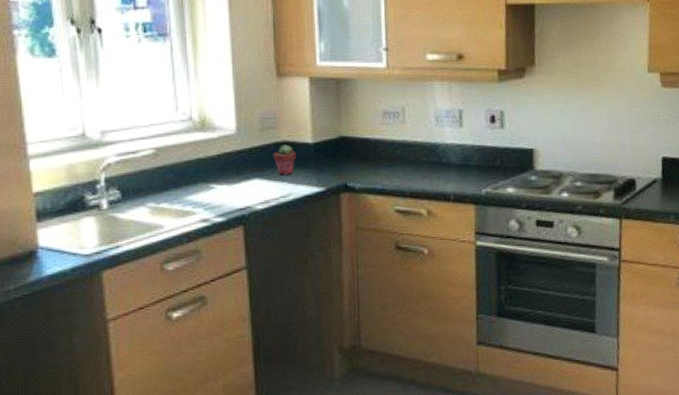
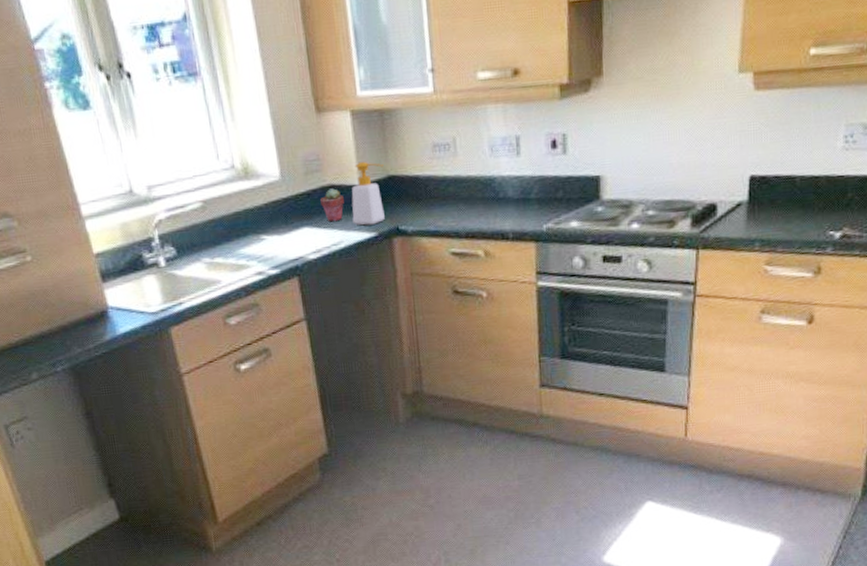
soap bottle: none [303,122,336,181] -> present [351,161,385,226]

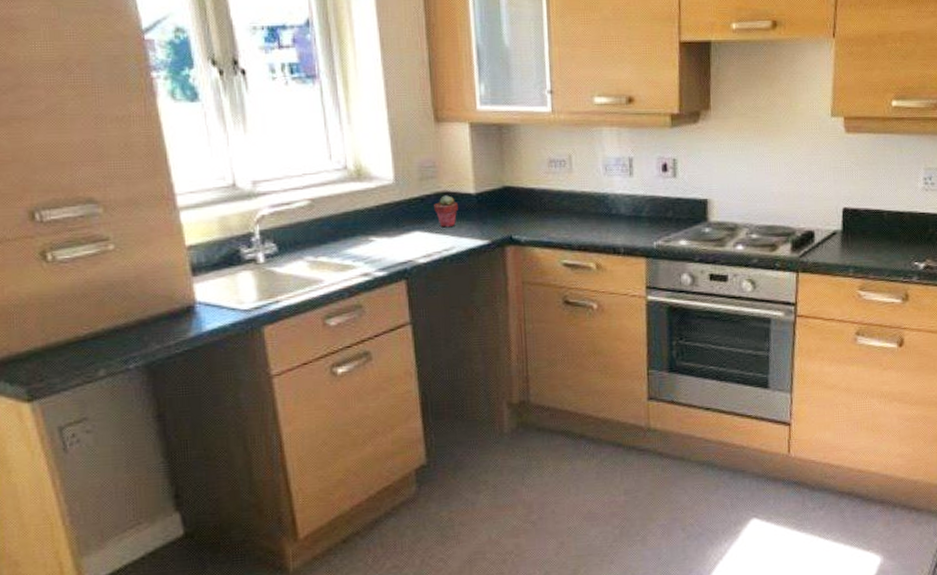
soap bottle: present [351,161,385,226] -> none [465,171,500,233]

